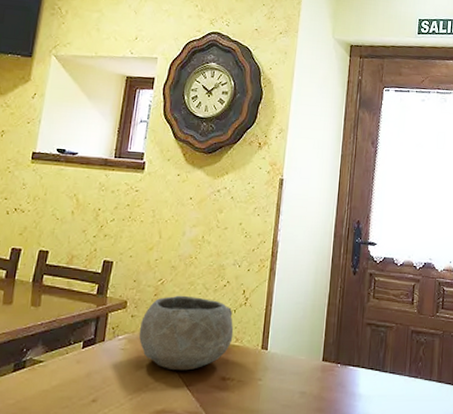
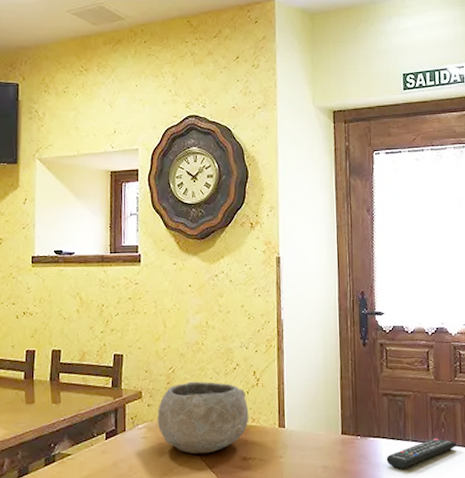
remote control: none [363,371,431,400] -> present [386,438,456,469]

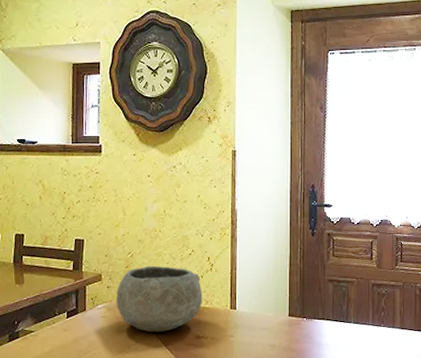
remote control: present [386,438,456,469] -> none [329,321,394,348]

